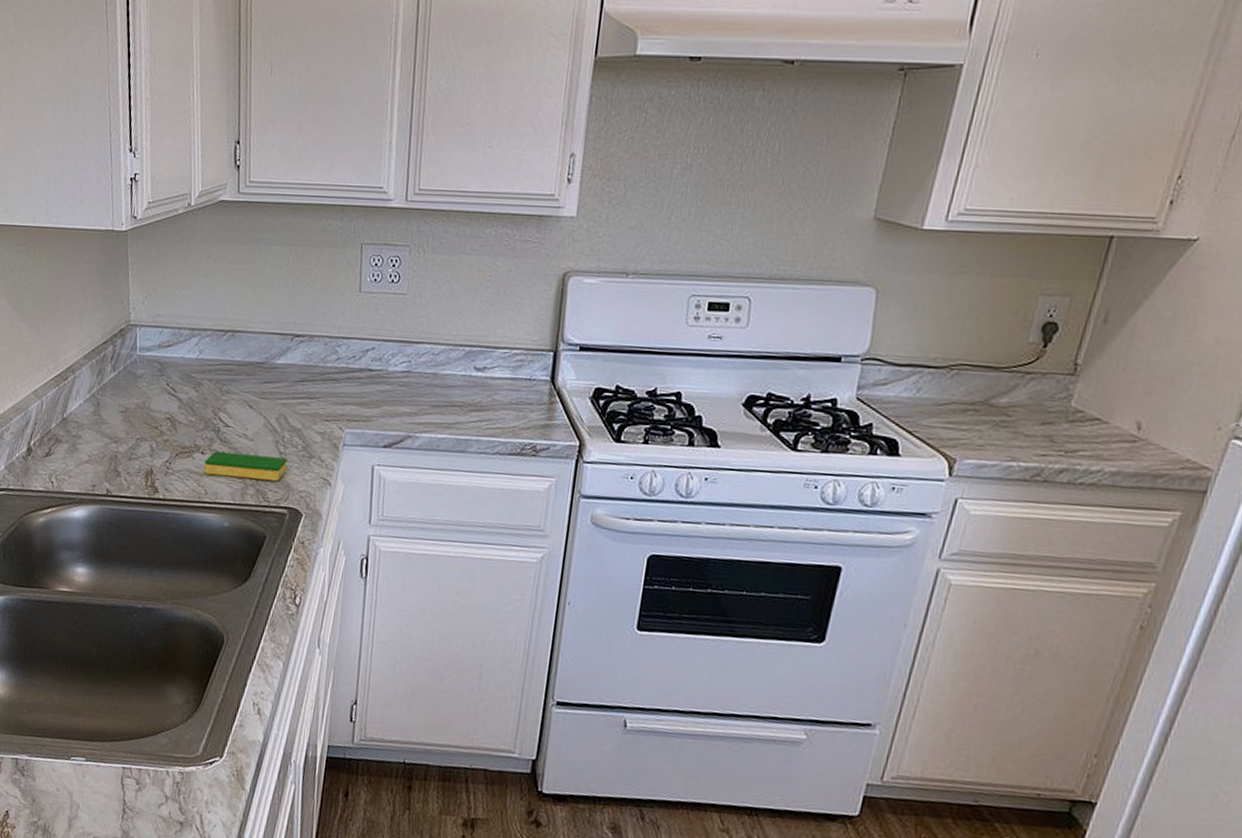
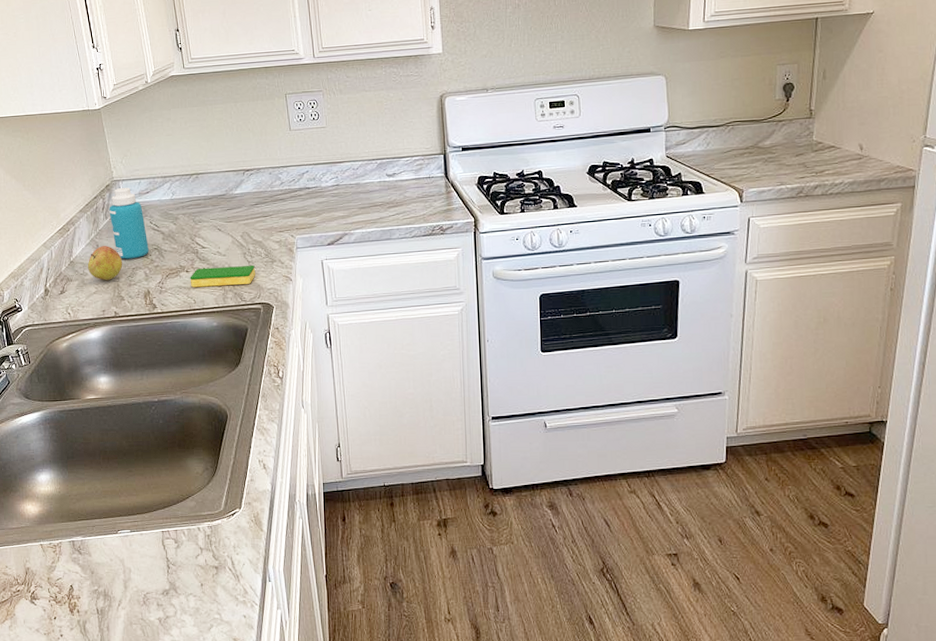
apple: none [82,405,126,449] -> present [87,246,123,280]
bottle: none [118,334,161,427] -> present [109,187,149,259]

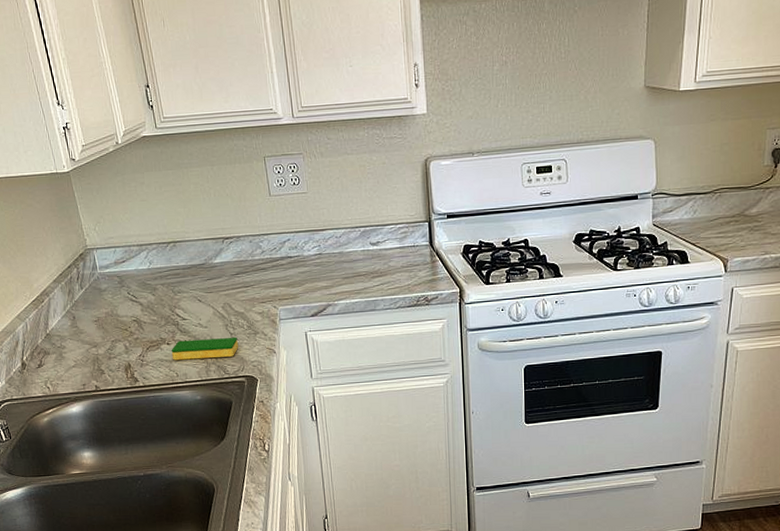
apple: present [87,246,123,280] -> none [64,317,102,354]
bottle: present [109,187,149,259] -> none [84,256,128,332]

